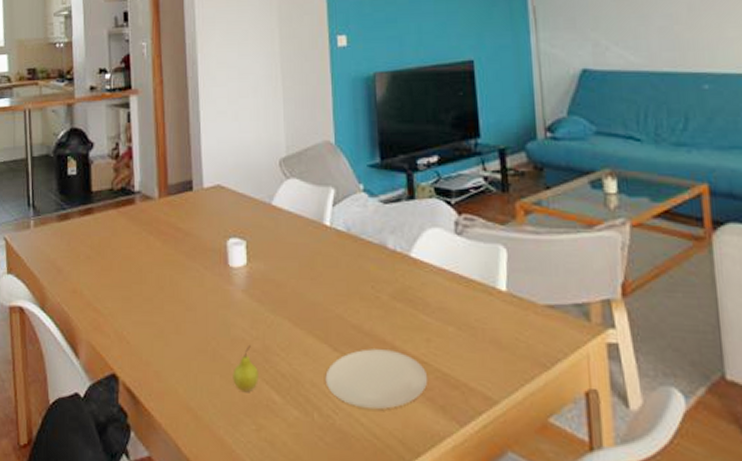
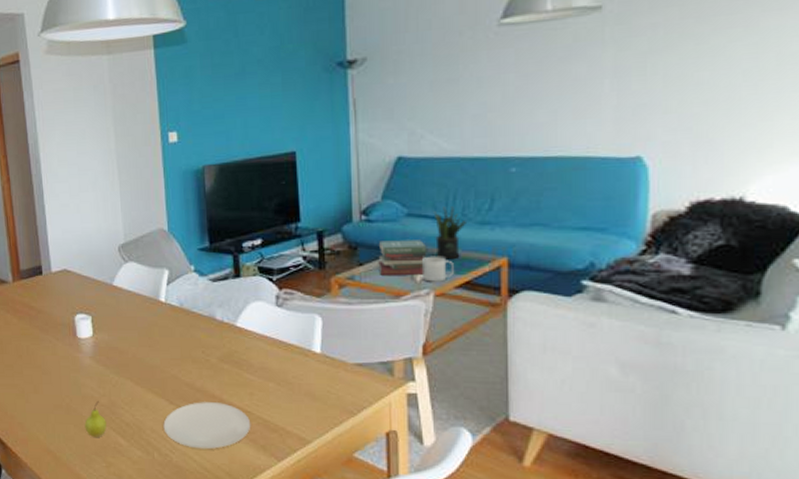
books: none [567,161,620,201] -> present [378,240,427,275]
mug: none [615,180,651,210] -> present [423,256,454,282]
potted plant: none [625,125,661,185] -> present [435,206,466,260]

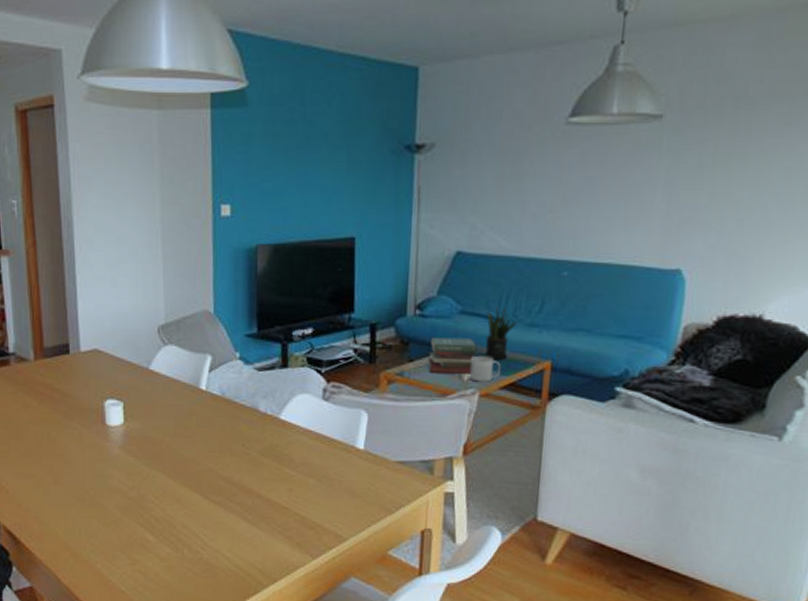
fruit: present [84,400,107,437] -> none [109,493,134,533]
plate: present [163,402,251,450] -> none [195,497,288,547]

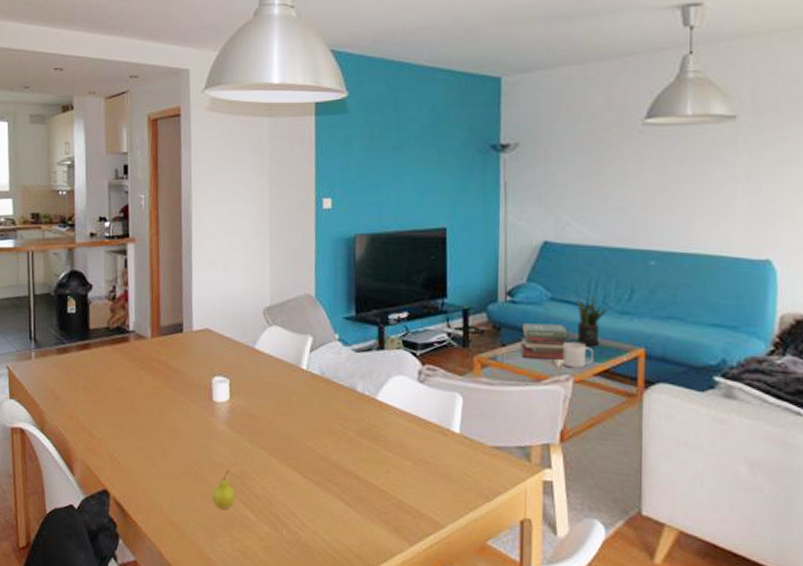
fruit: none [109,493,134,533] -> present [212,469,235,509]

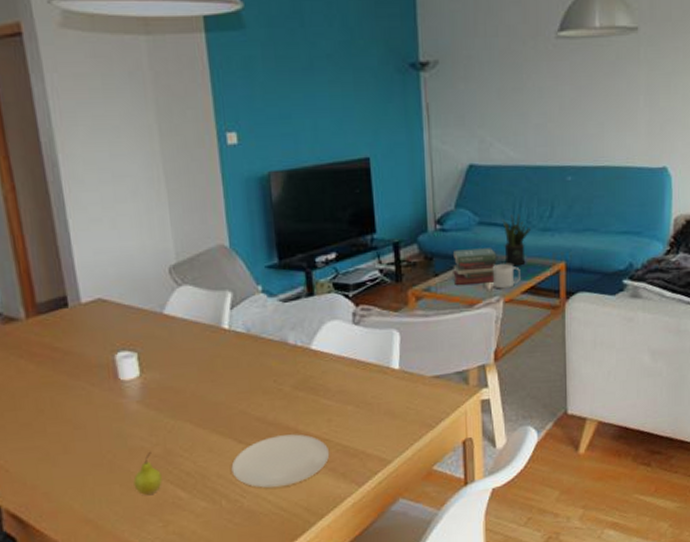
plate: none [294,477,385,529] -> present [231,434,330,489]

